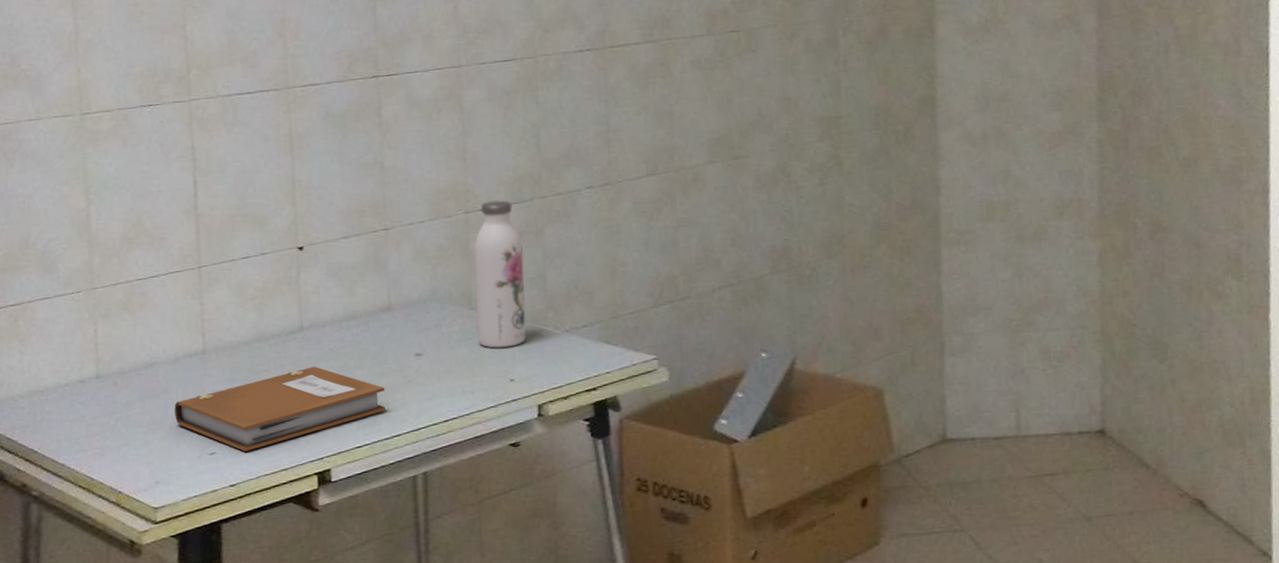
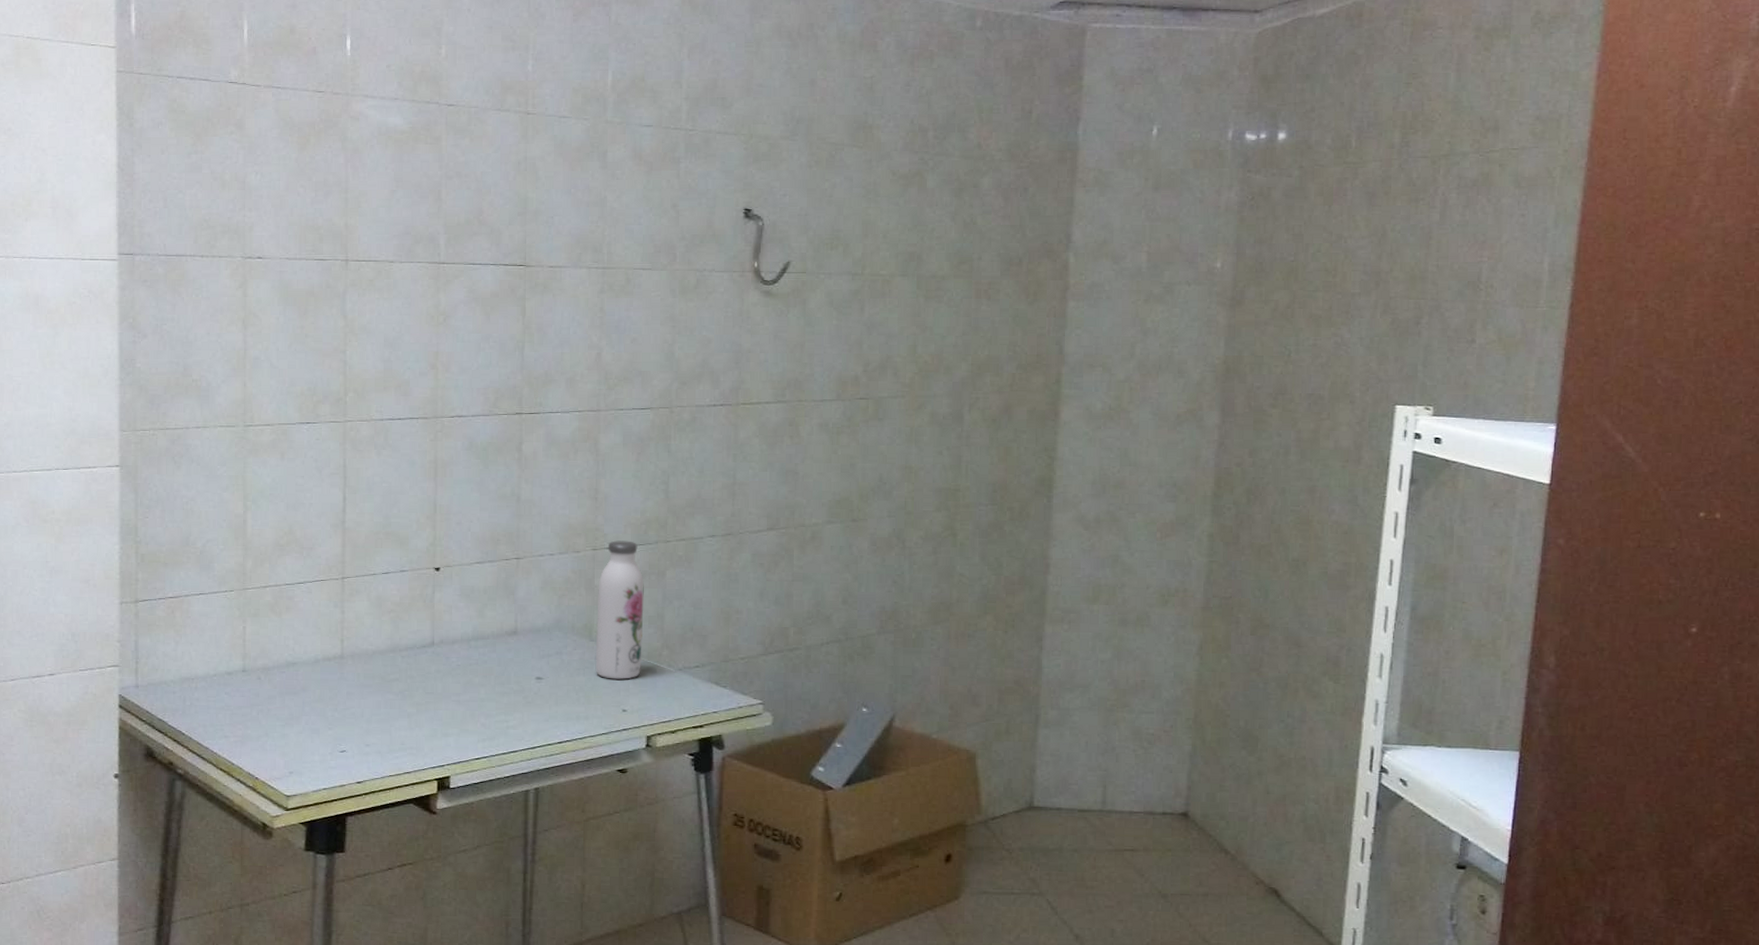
notebook: present [174,366,386,452] -> none [311,680,506,752]

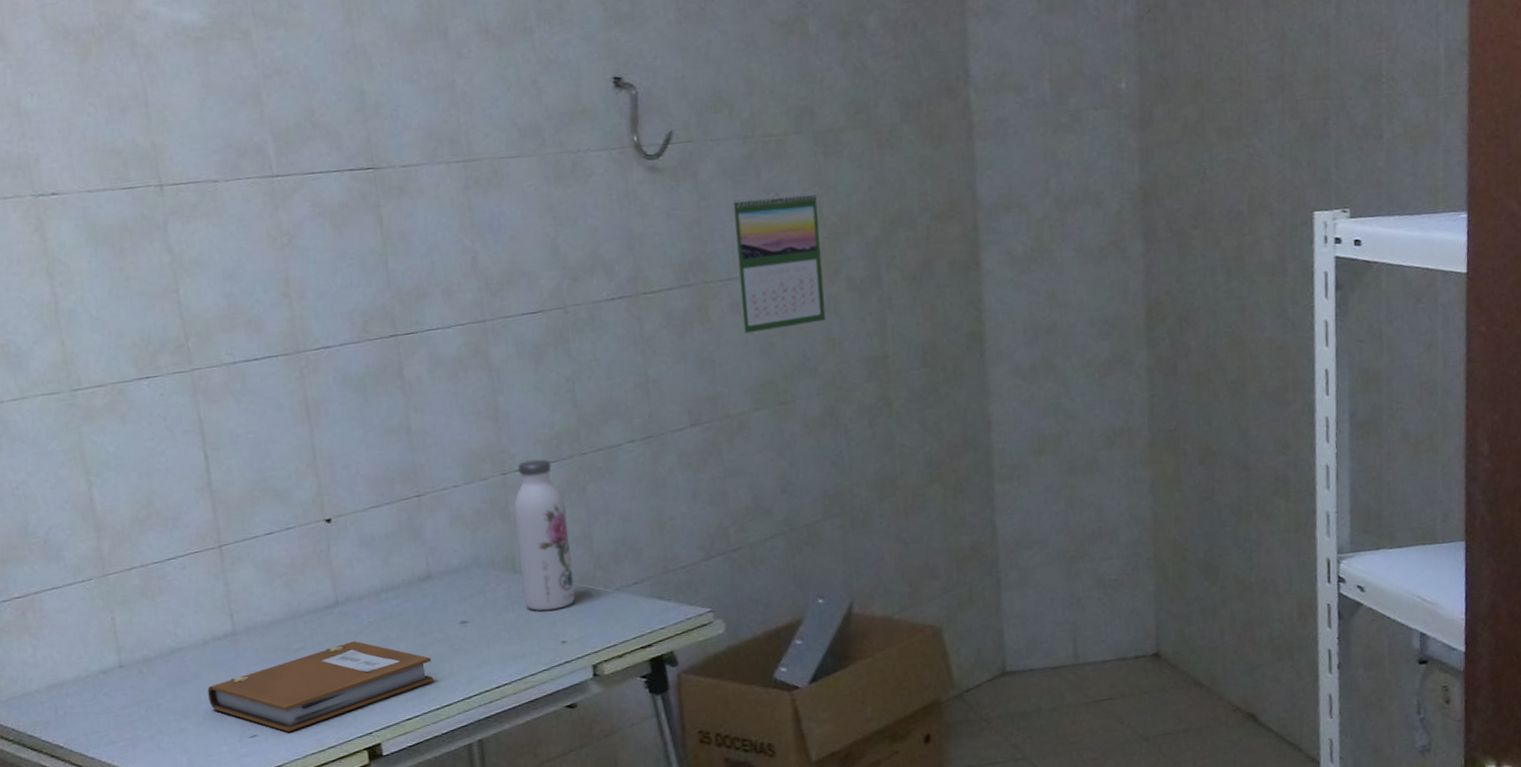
notebook: none [311,680,506,752] -> present [207,641,434,732]
calendar: none [827,326,912,452] -> present [731,191,826,334]

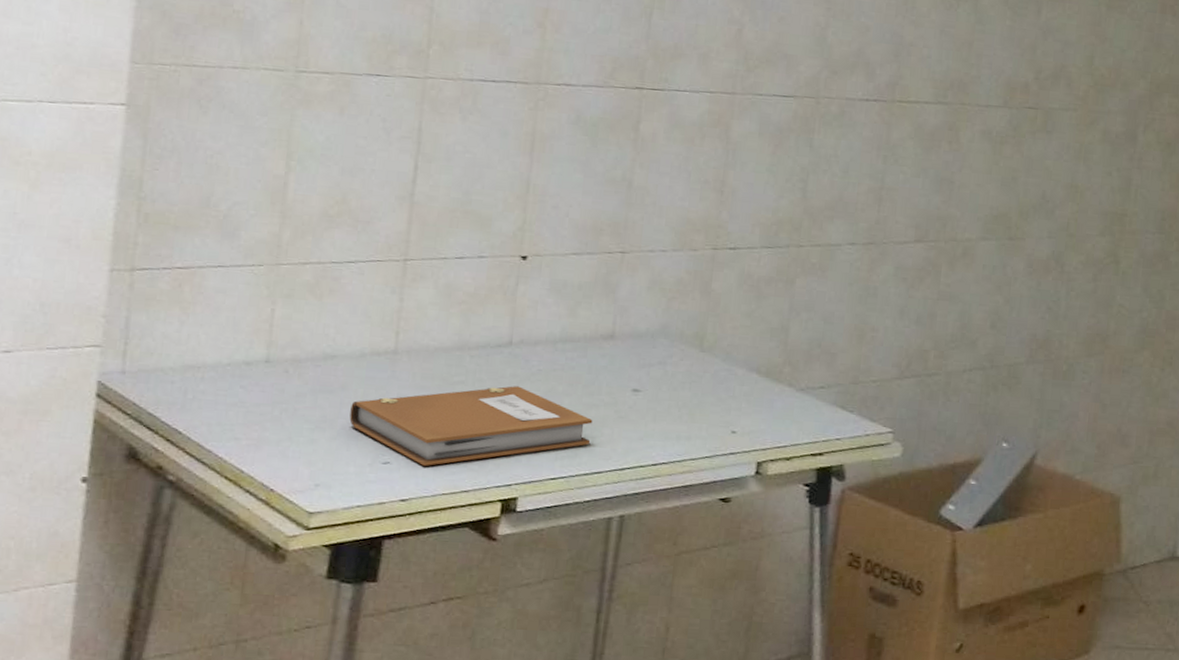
water bottle: present [514,459,576,611] -> none [703,240,770,397]
calendar: present [731,191,826,334] -> none [988,29,1091,167]

